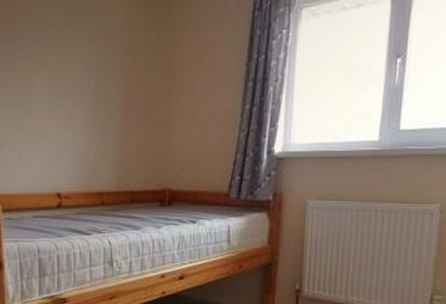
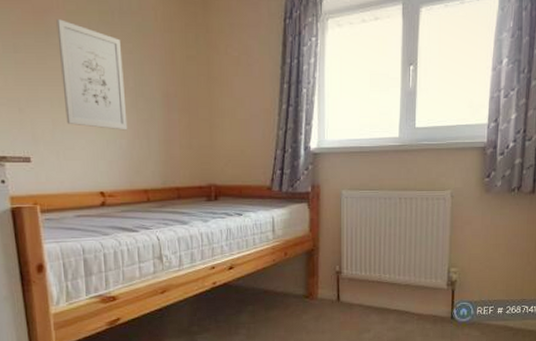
wall art: none [25,21,86,132] -> present [56,19,128,130]

